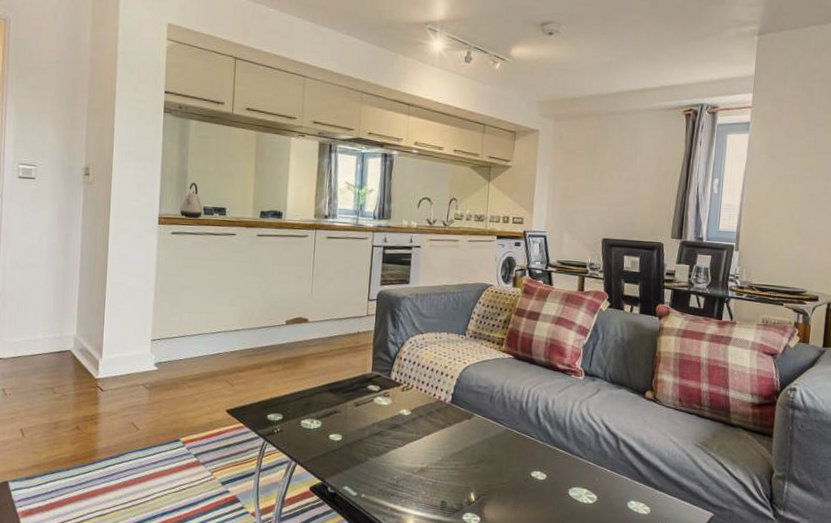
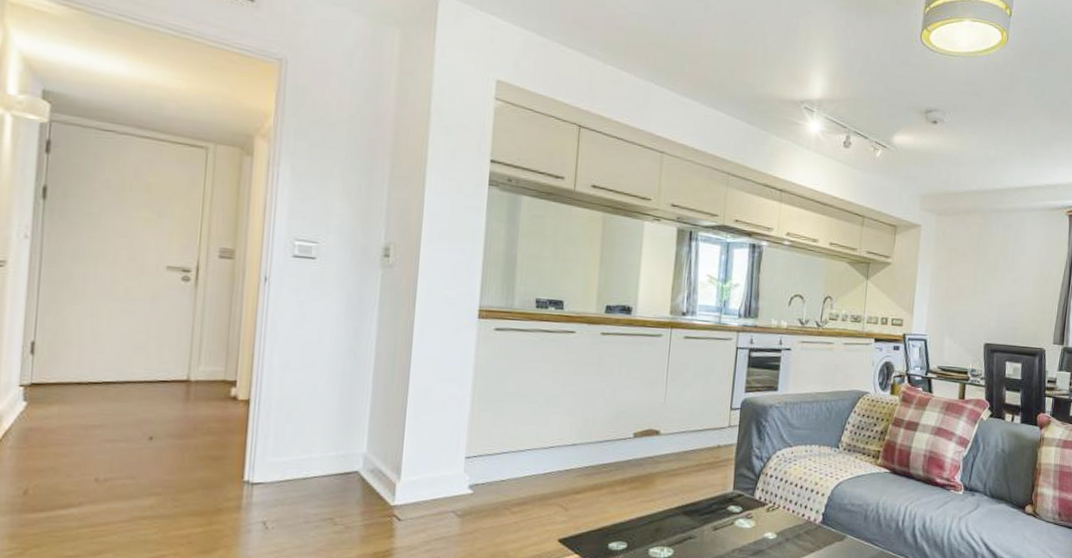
kettle: present [179,182,203,218] -> none [506,269,536,312]

